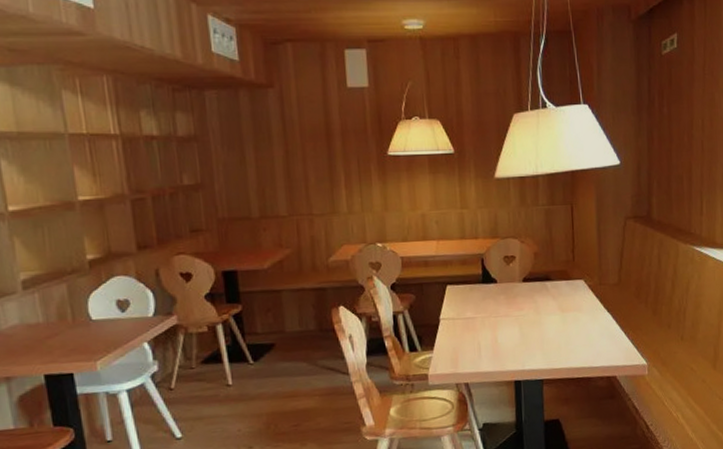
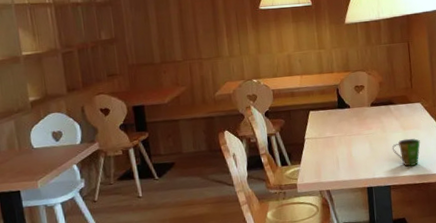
cup: none [546,322,582,357] -> present [392,138,421,167]

